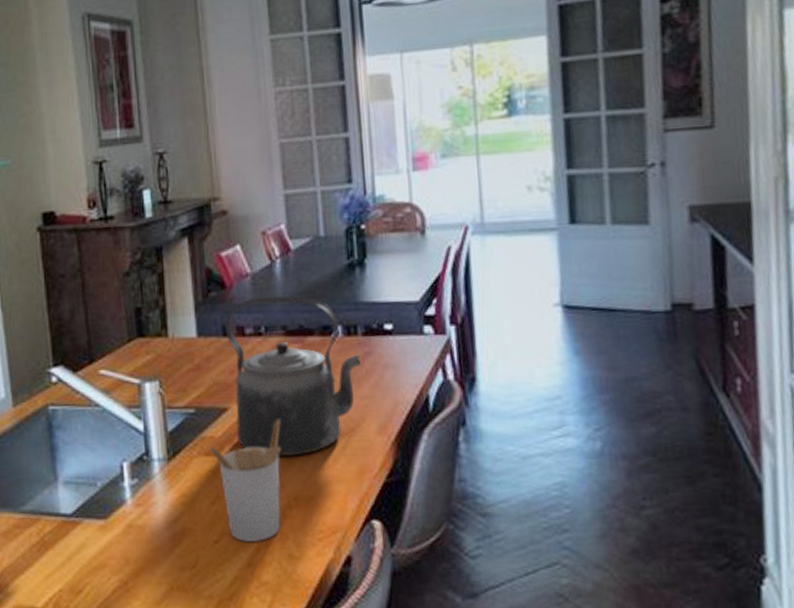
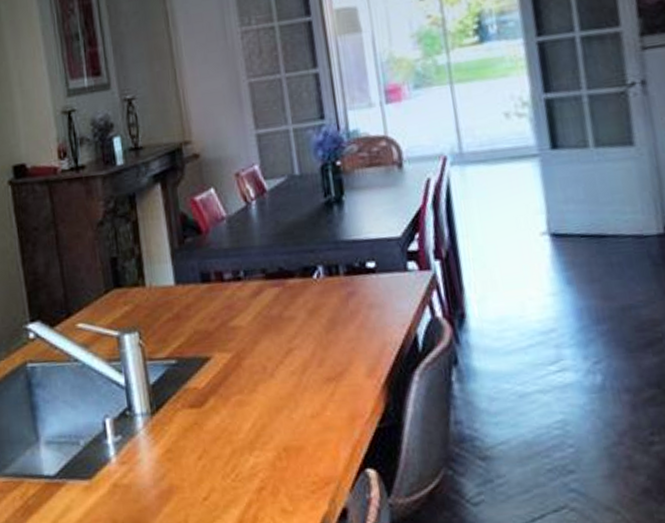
utensil holder: present [207,419,282,542] -> none [191,366,272,497]
kettle: present [224,296,361,457] -> none [202,237,345,406]

